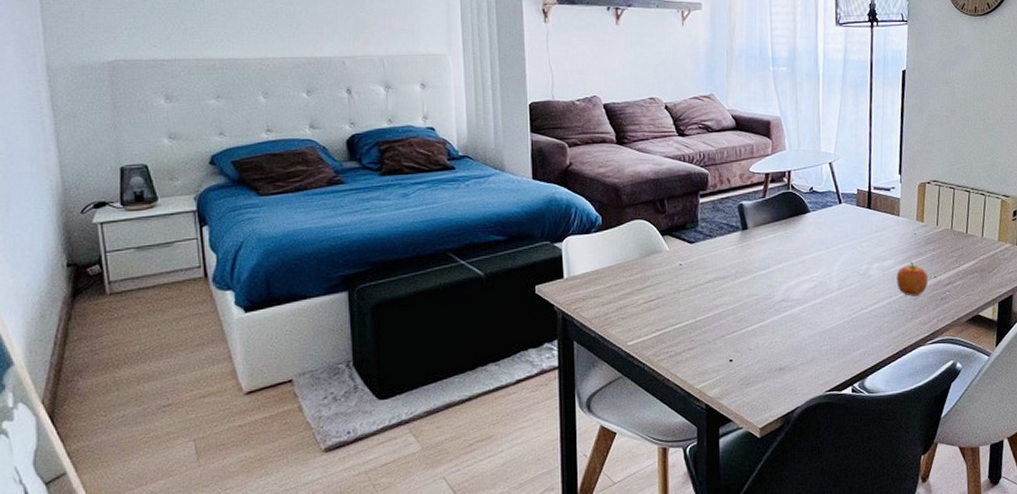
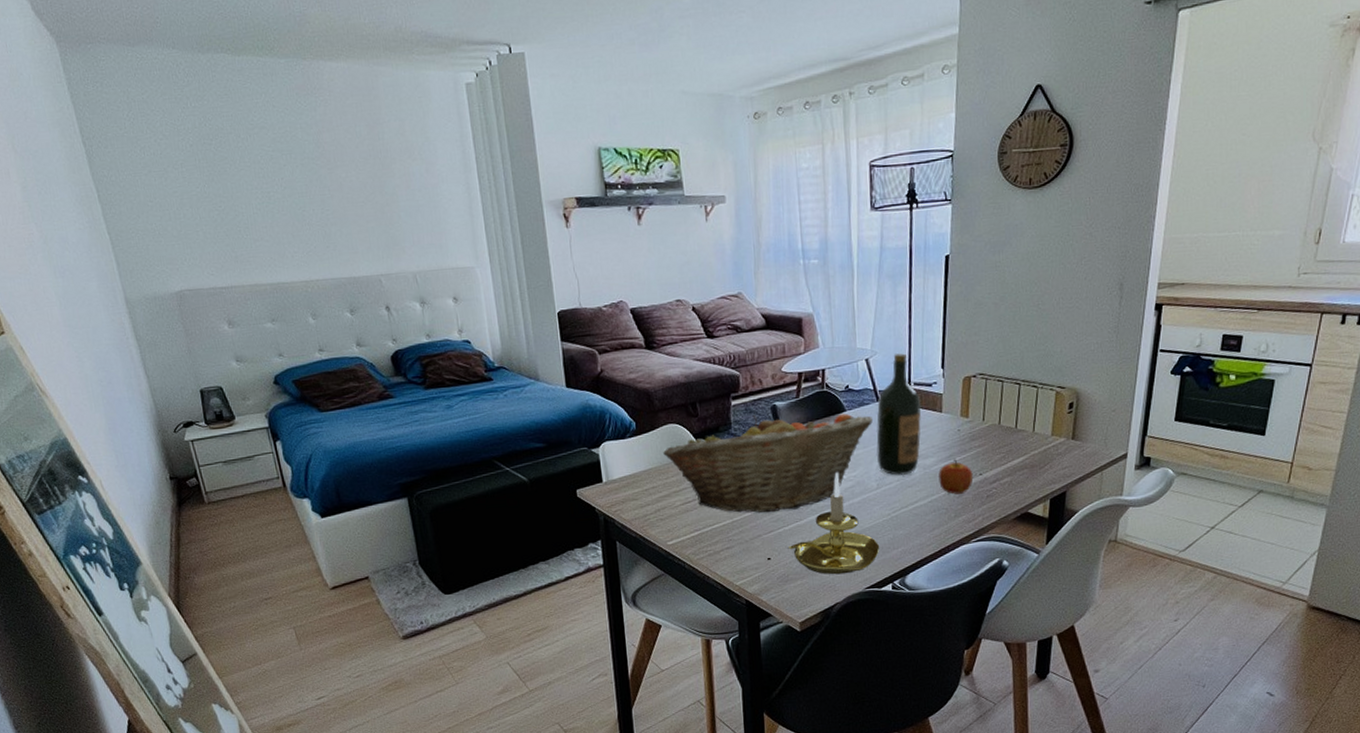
fruit basket: none [628,214,835,313] -> present [663,413,873,513]
candle holder: none [751,272,841,377] -> present [789,472,880,575]
wine bottle: none [838,159,881,277] -> present [876,353,922,475]

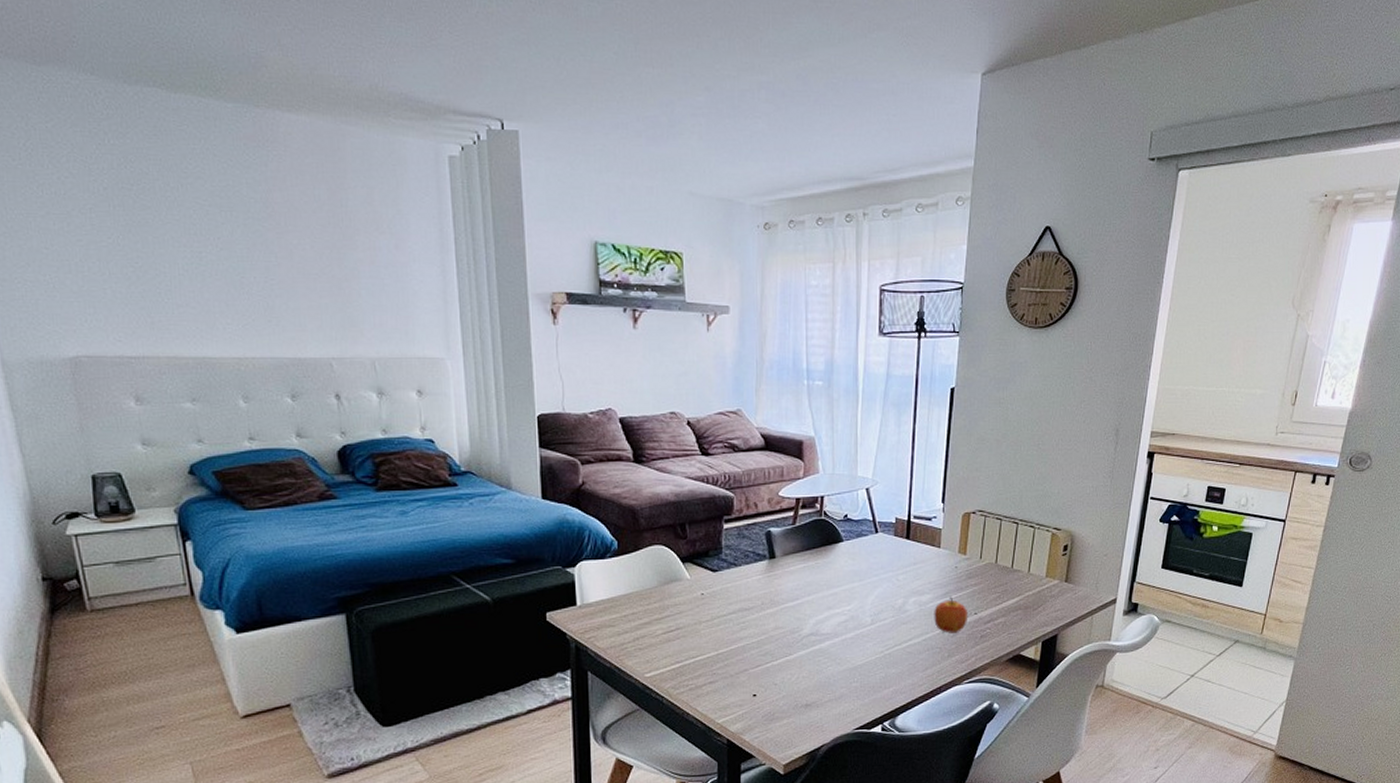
fruit basket: present [663,413,873,513] -> none [646,541,870,646]
candle holder: present [789,472,880,575] -> none [776,605,871,714]
wine bottle: present [876,353,922,475] -> none [872,485,920,611]

